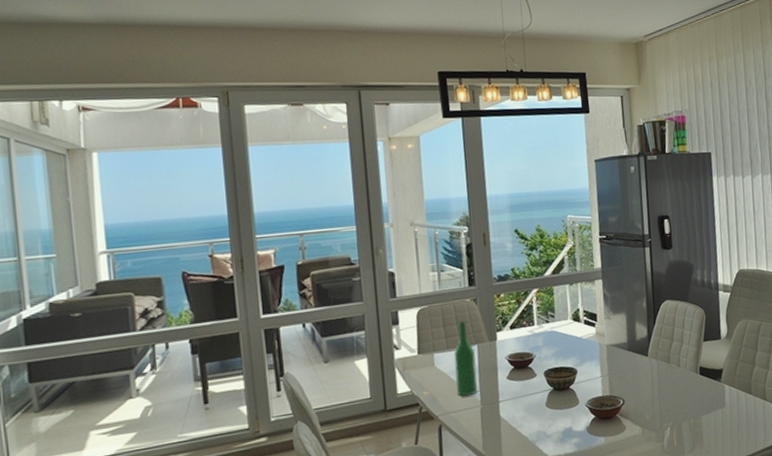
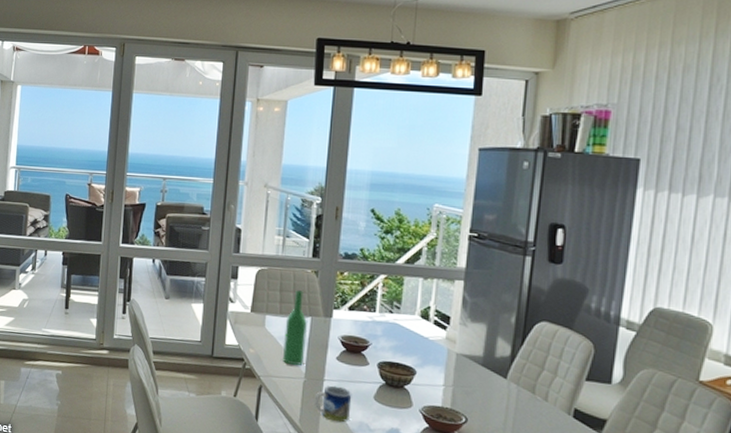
mug: none [493,403,528,439] -> present [314,385,352,423]

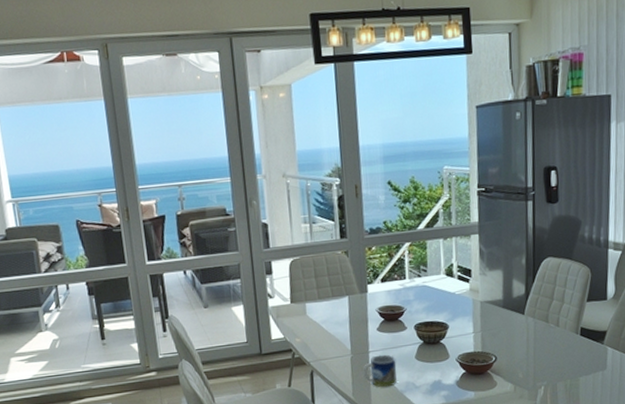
wine bottle: present [282,290,308,366] -> none [325,273,348,345]

